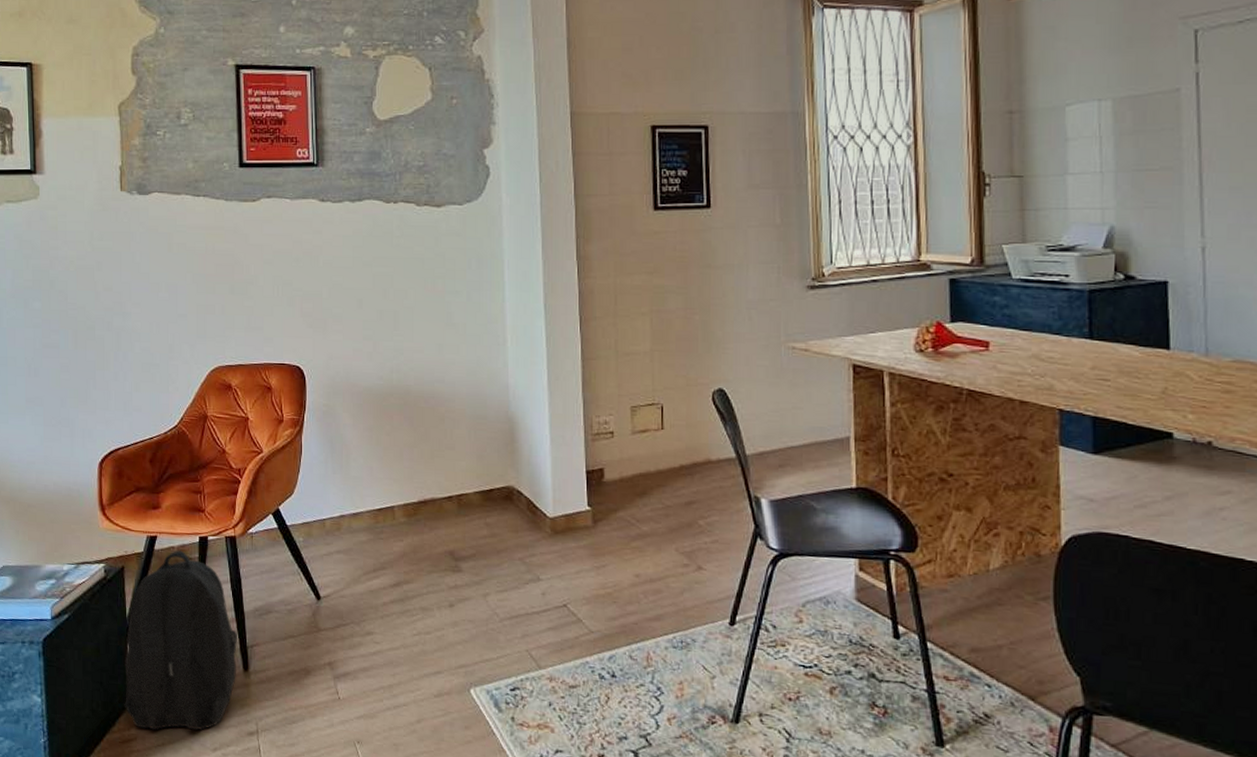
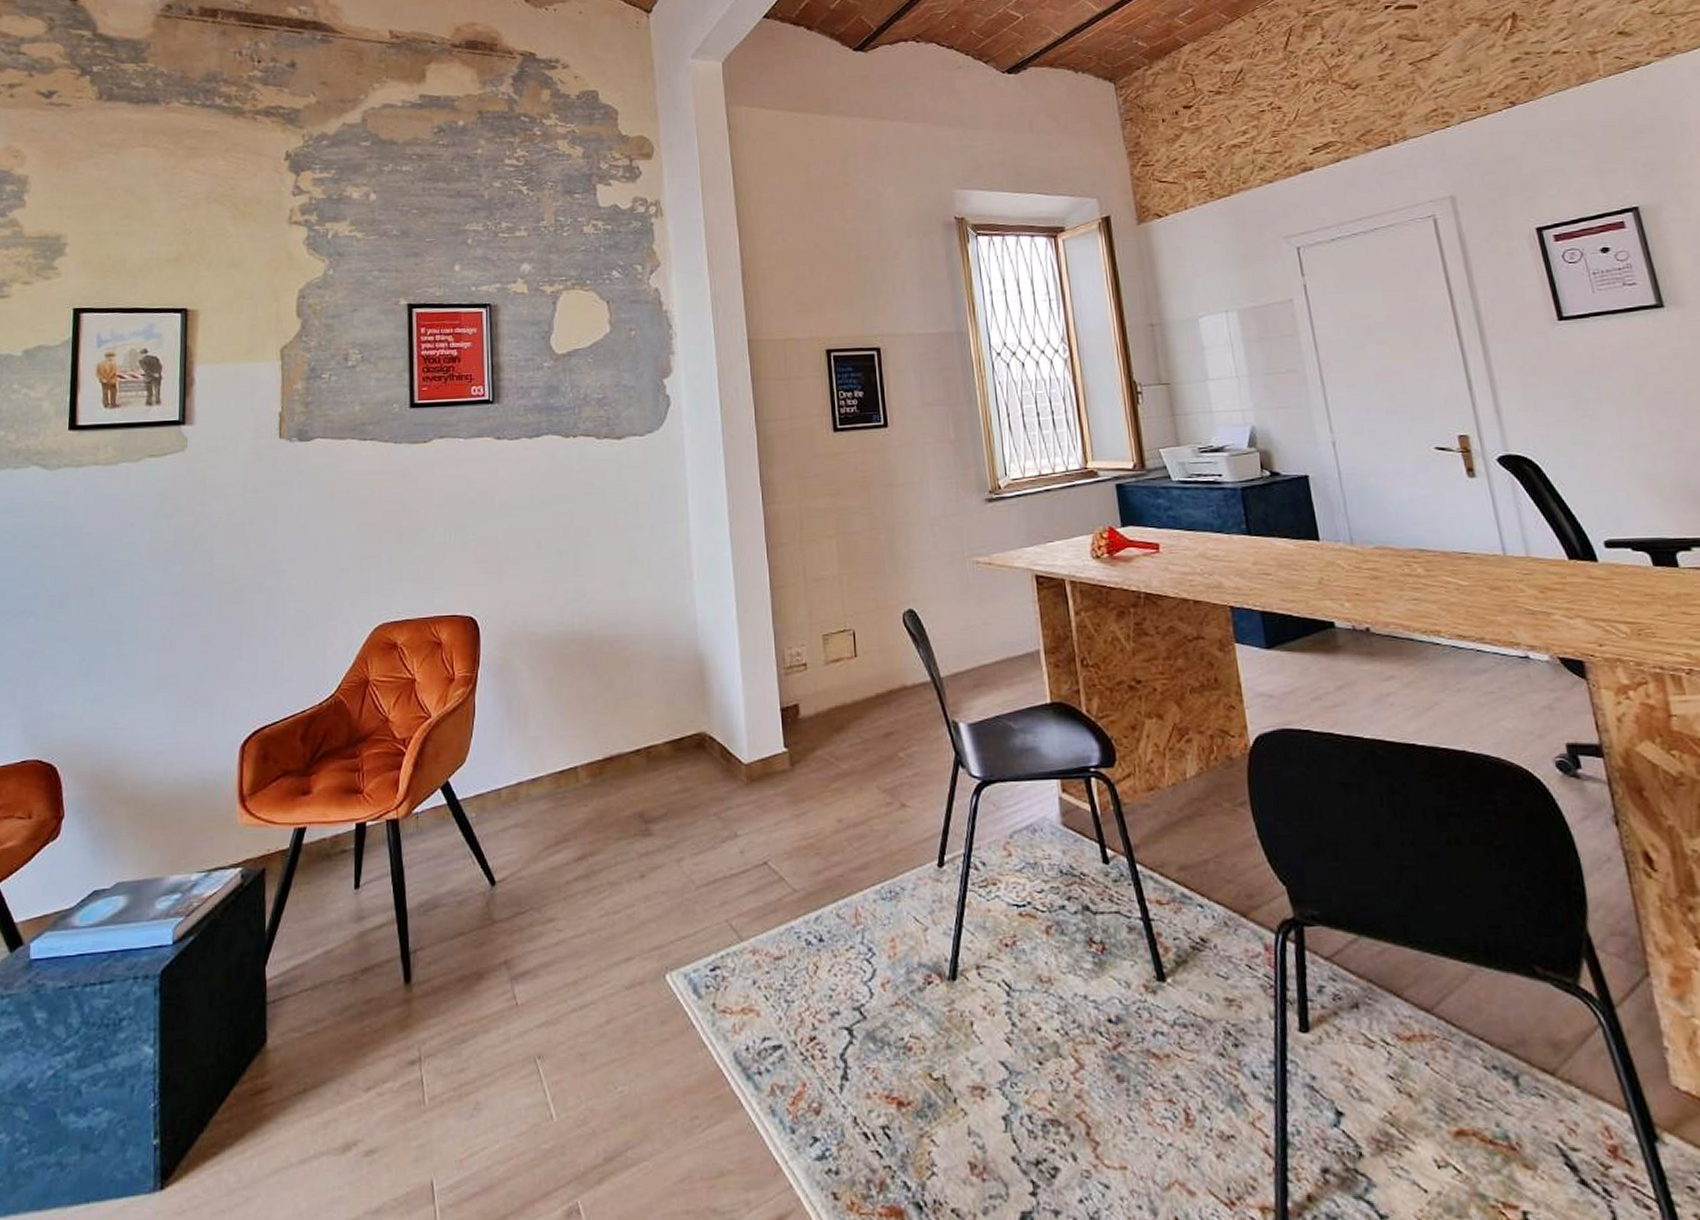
backpack: present [124,550,237,730] -> none [258,841,398,1073]

